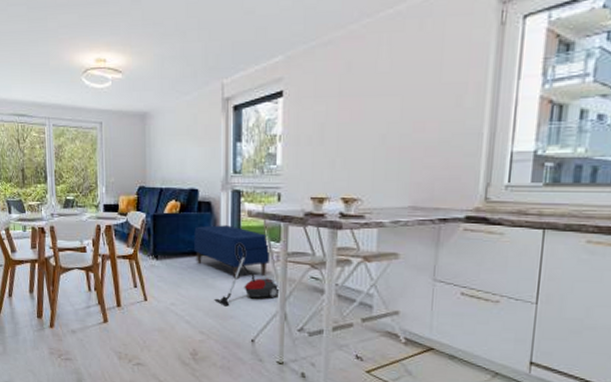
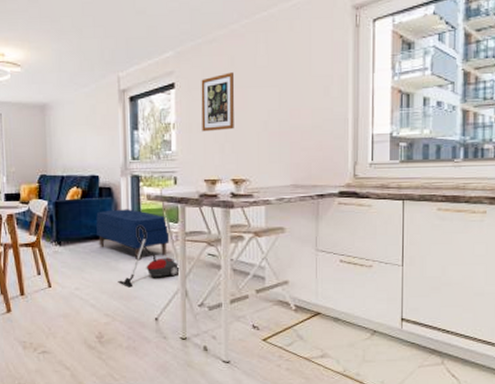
wall art: none [311,79,351,145] -> present [201,72,235,132]

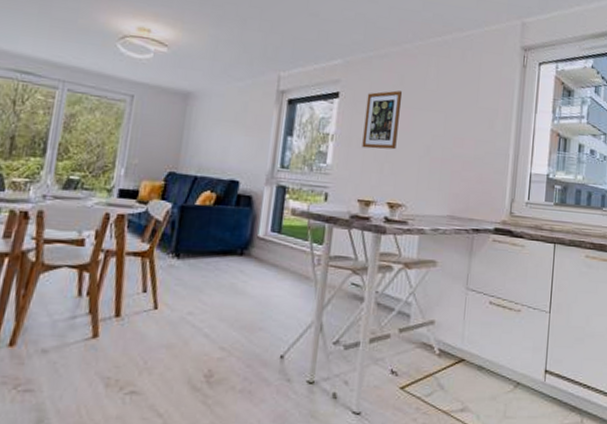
bench: present [96,209,170,261] -> none [226,222,313,285]
vacuum cleaner: present [118,226,180,288] -> none [242,244,318,316]

